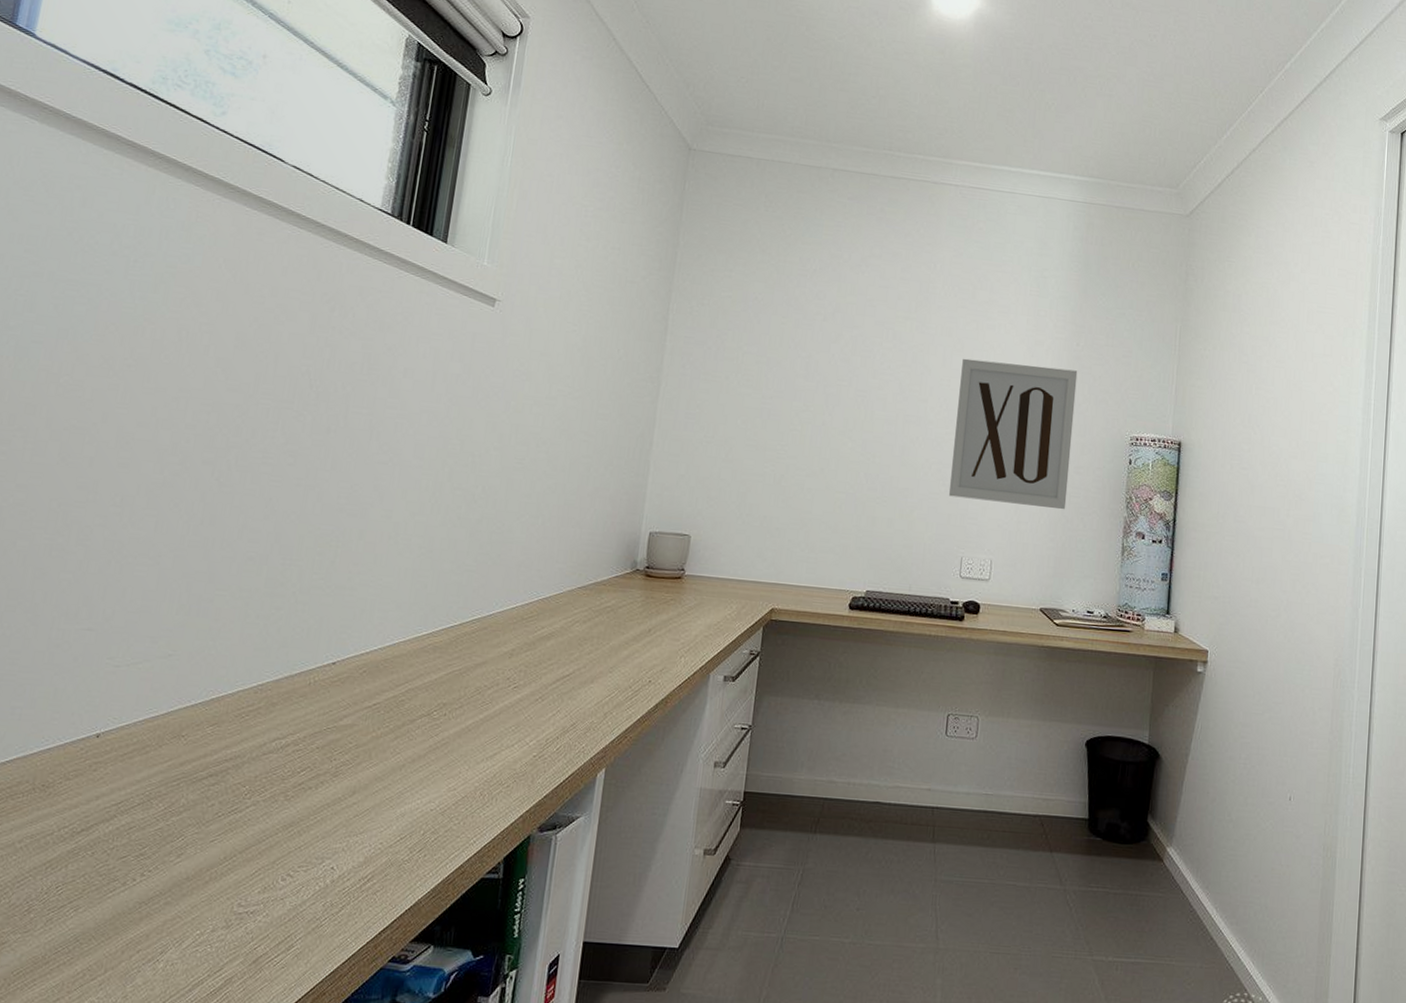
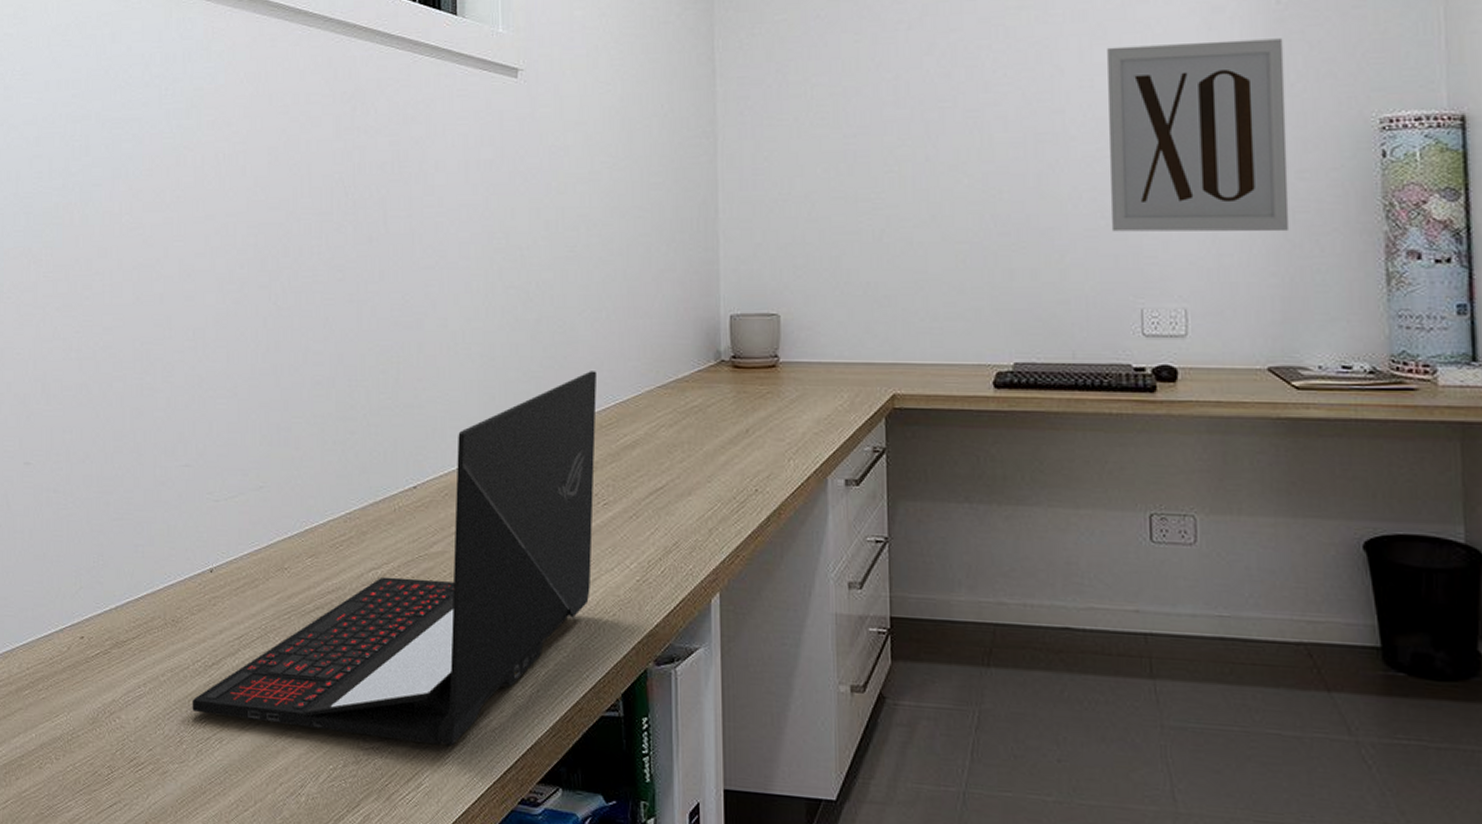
laptop: none [48,569,526,909] -> present [192,371,598,746]

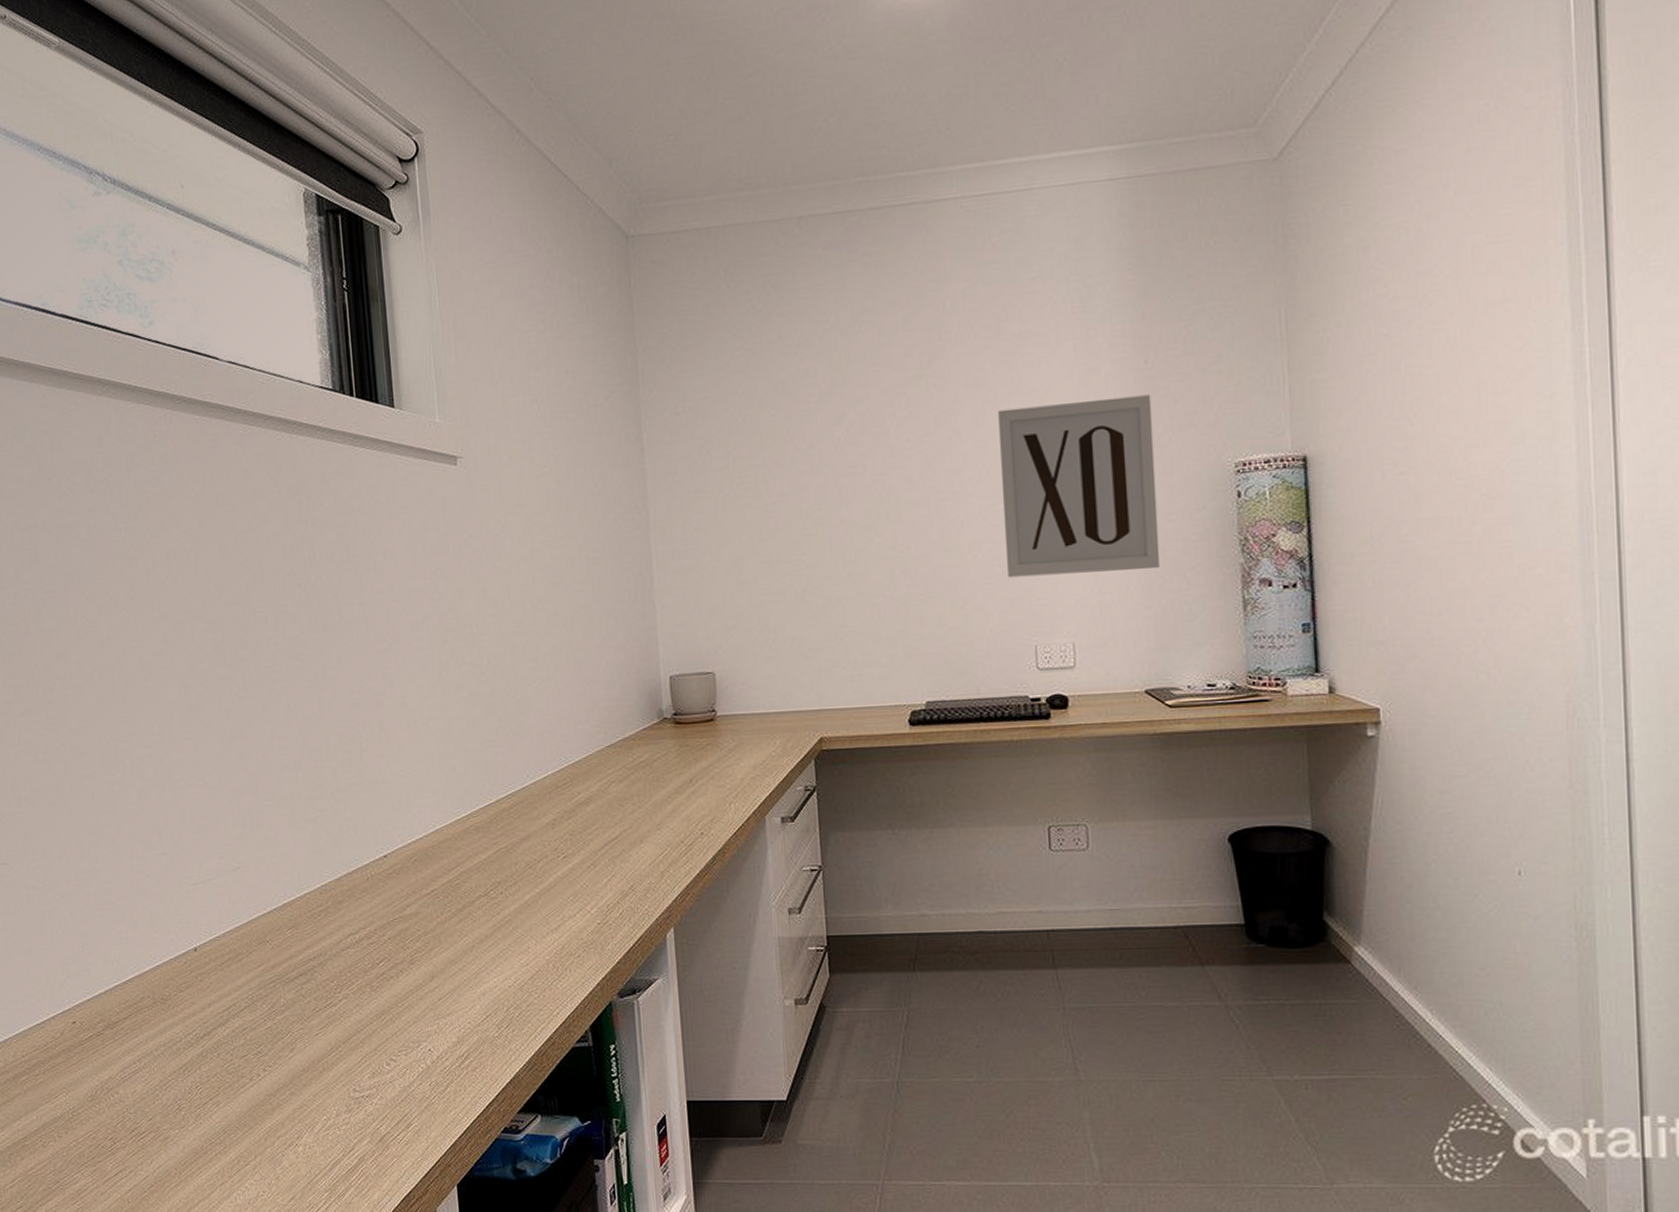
laptop: present [192,371,598,746] -> none [186,736,556,1088]

